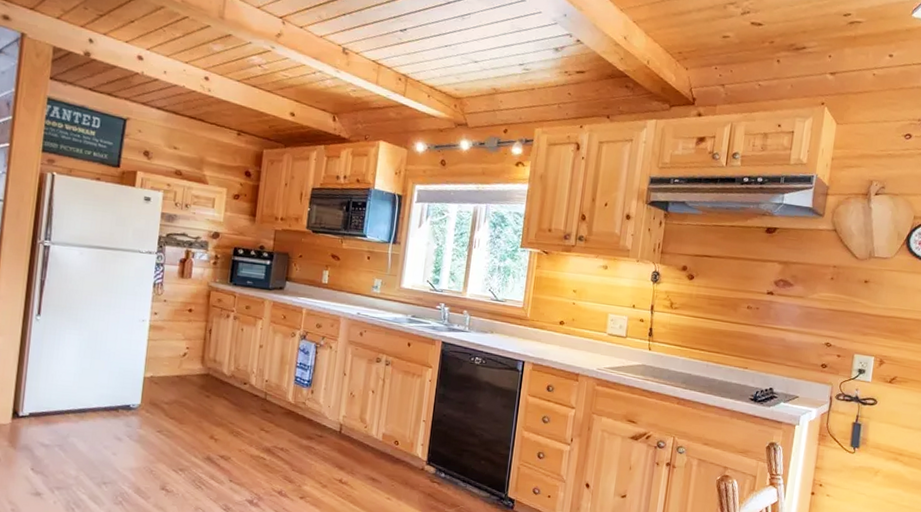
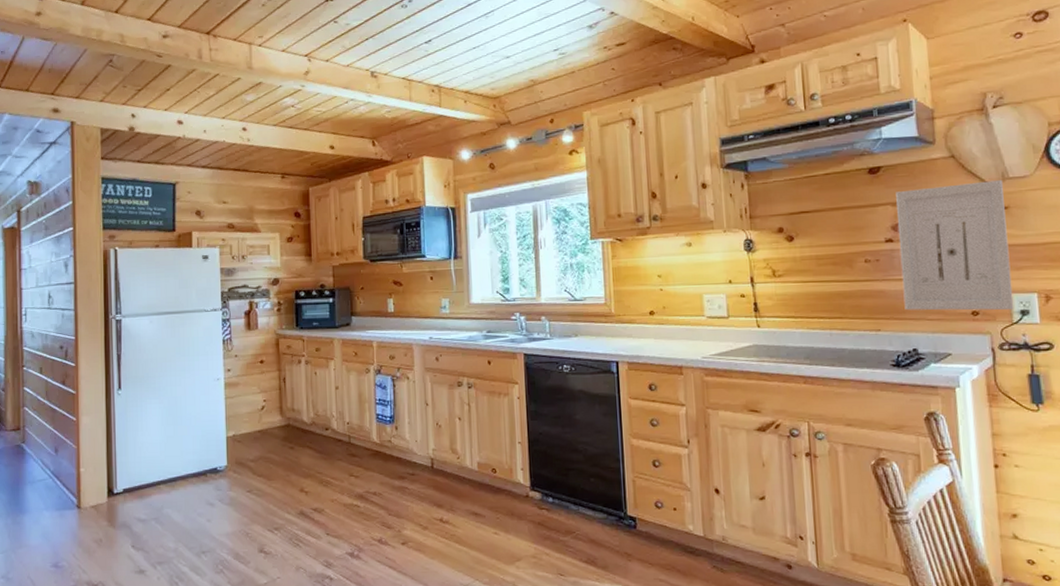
wall art: none [770,252,869,368] -> present [896,180,1014,311]

